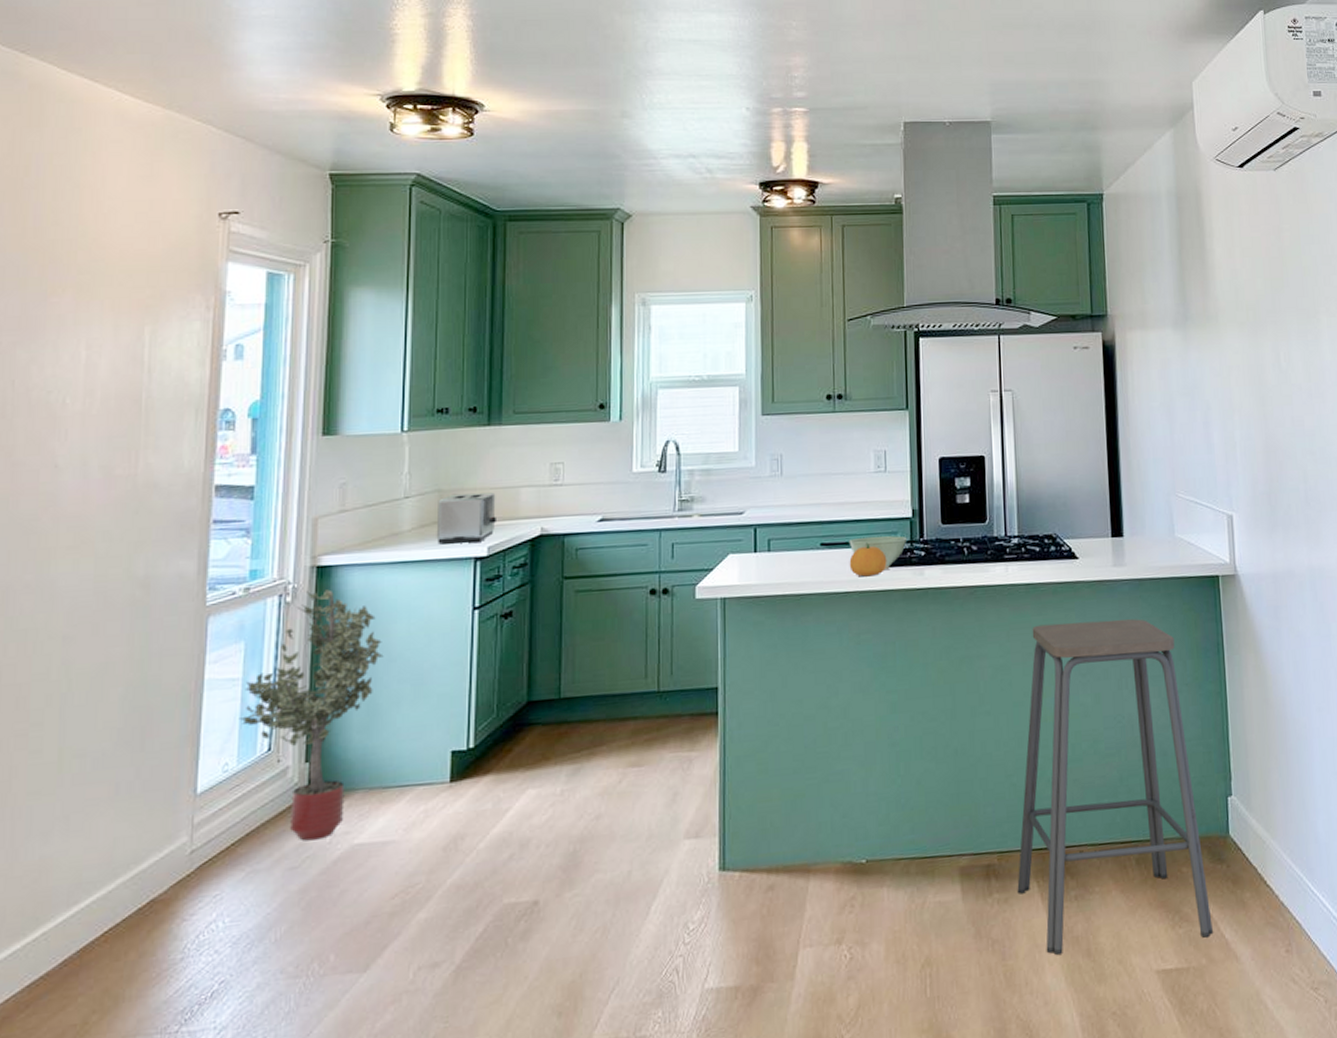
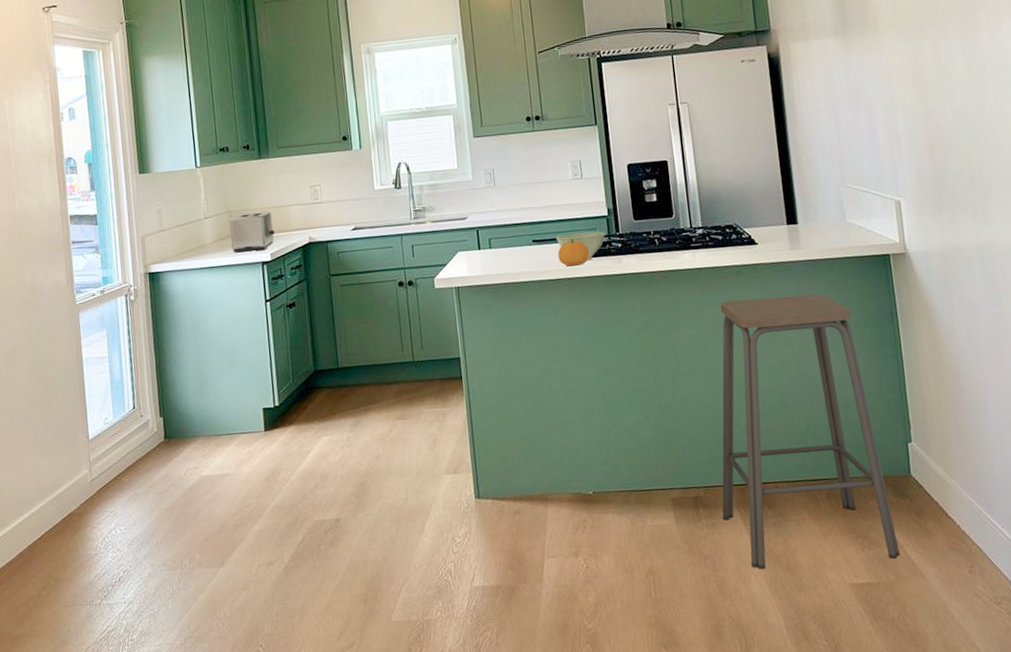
potted tree: present [238,589,384,841] -> none [110,290,205,473]

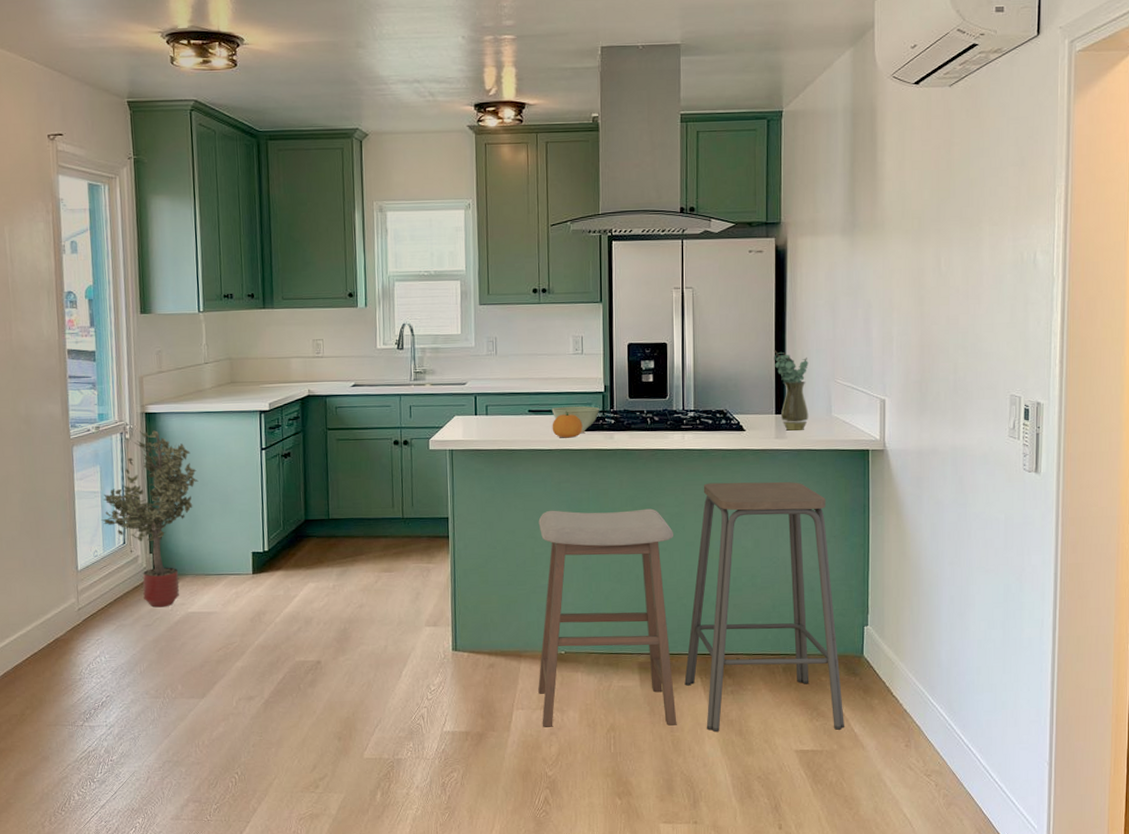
potted tree: none [110,290,205,473] -> present [101,430,199,608]
toaster: present [229,211,275,253] -> none [229,361,275,400]
bar stool: none [552,333,720,576] -> present [538,508,677,727]
vase: none [778,158,823,241] -> present [774,349,809,432]

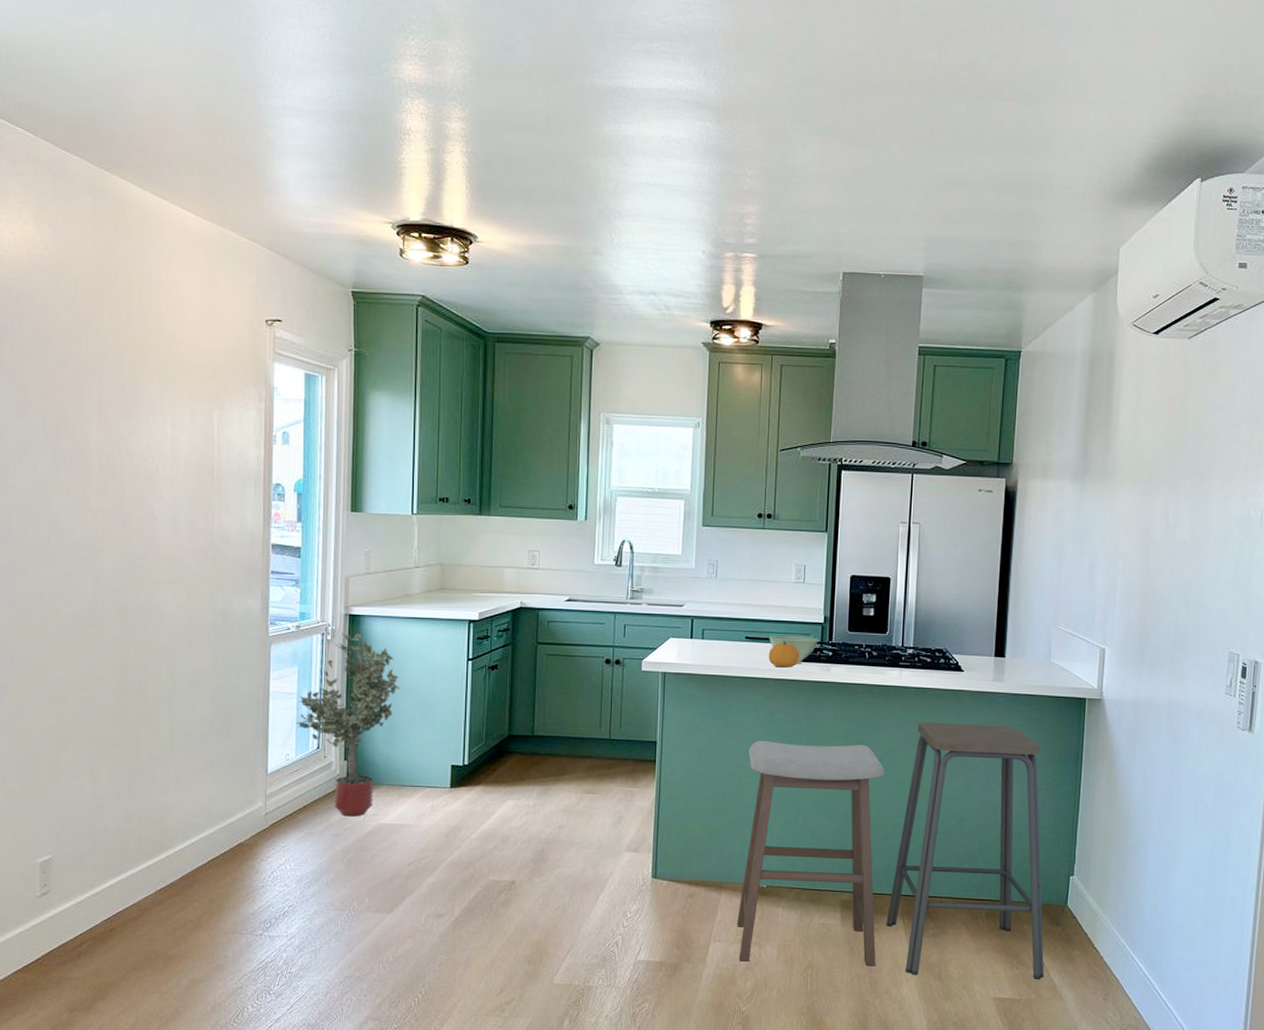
vase: present [774,349,809,432] -> none [997,591,1031,676]

